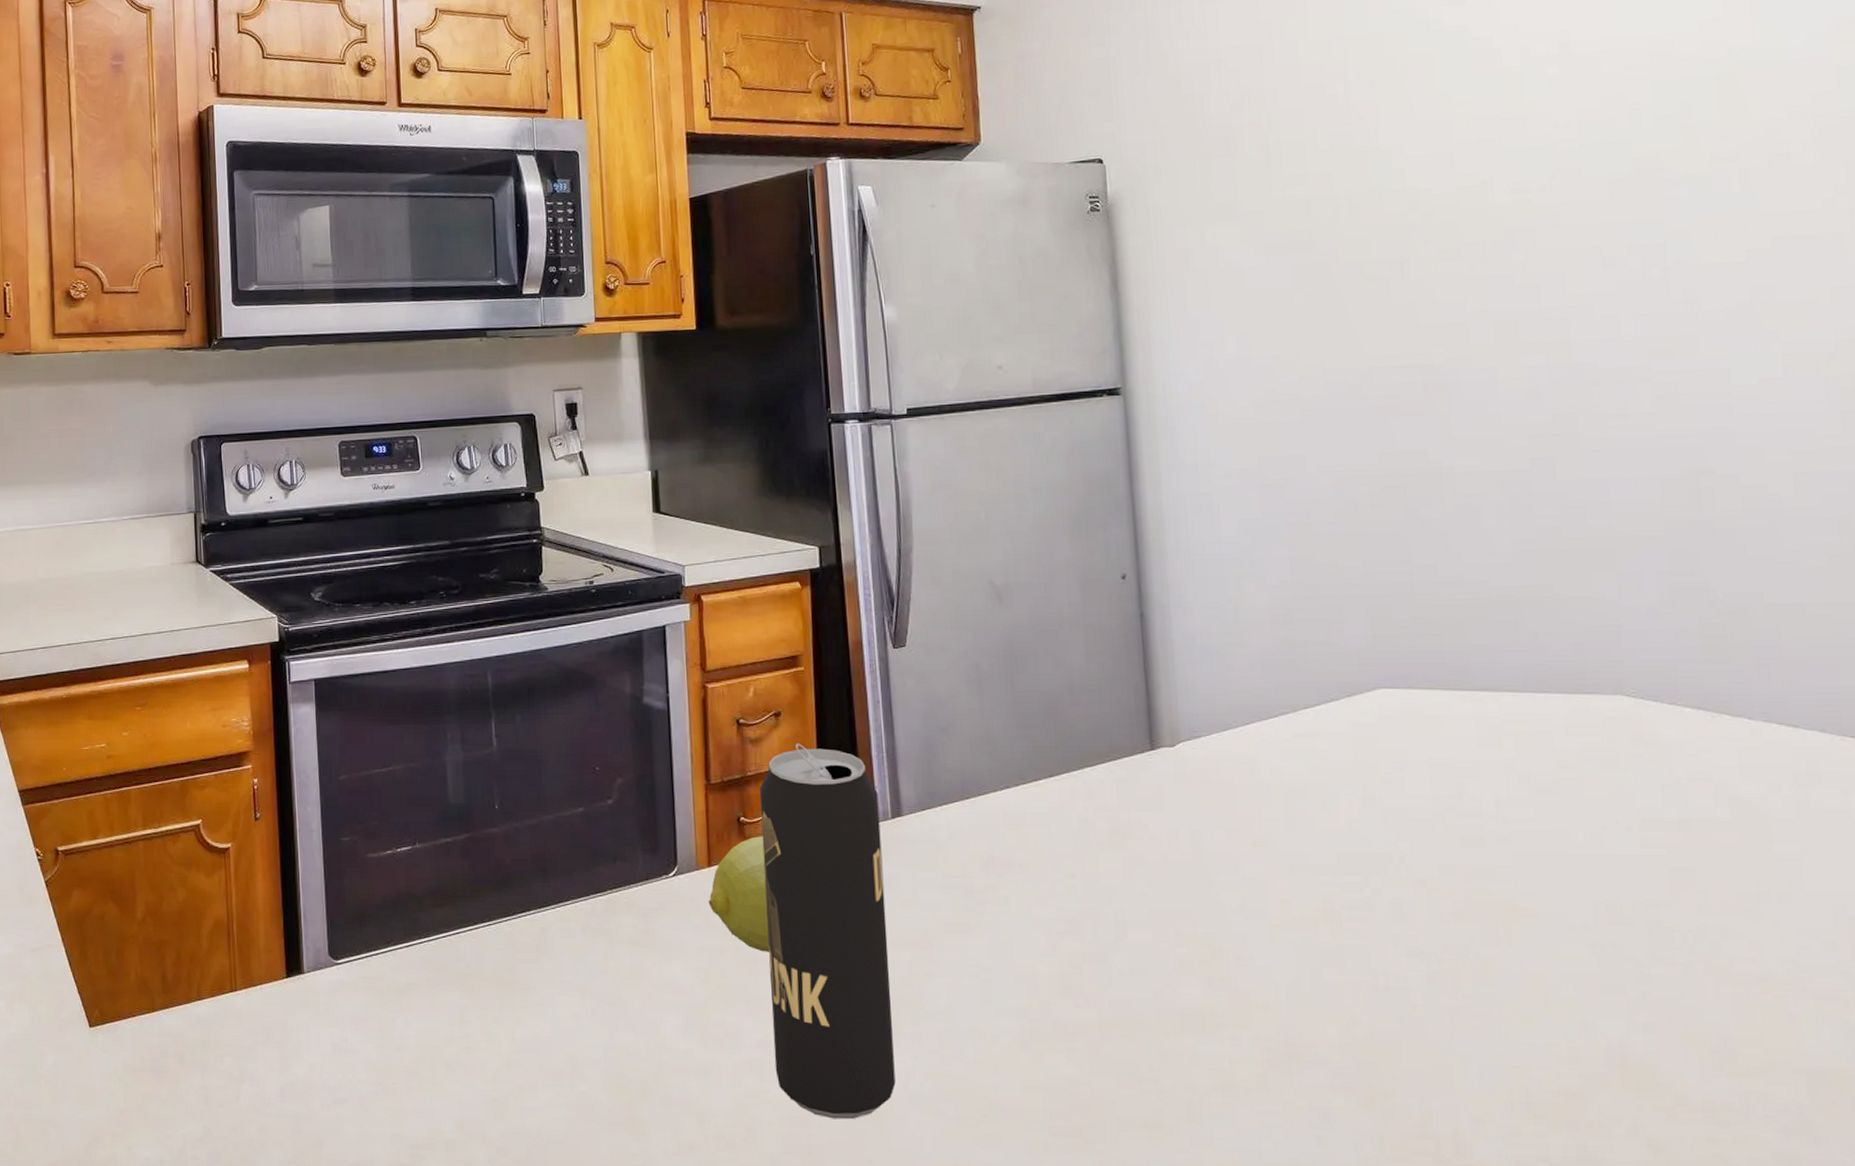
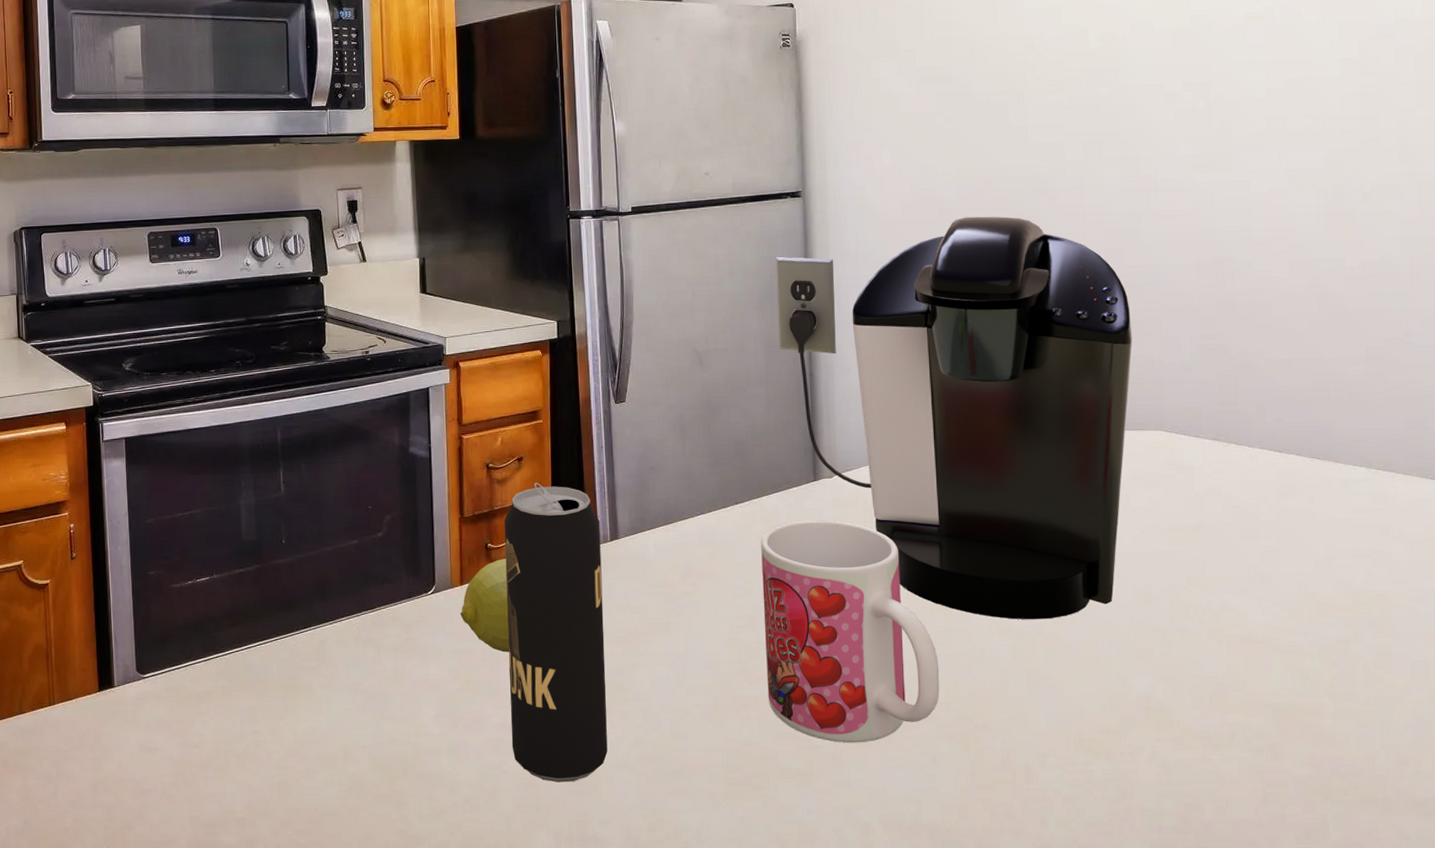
mug: none [1084,800,1330,1090] -> present [761,520,940,743]
coffee maker: none [1090,417,1575,940] -> present [775,216,1133,620]

